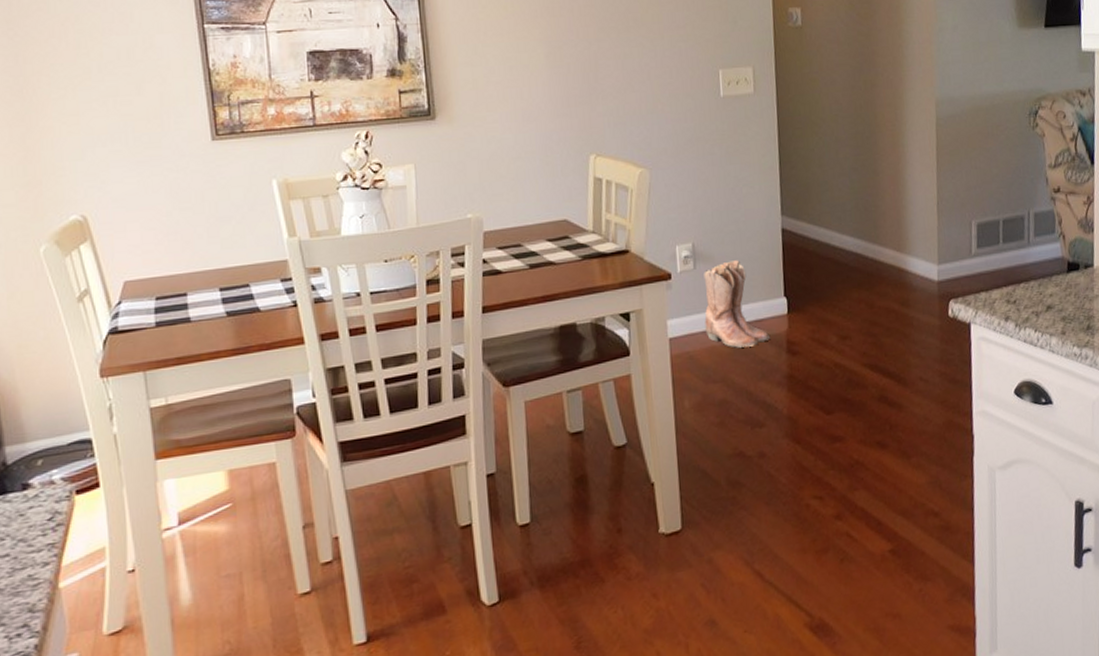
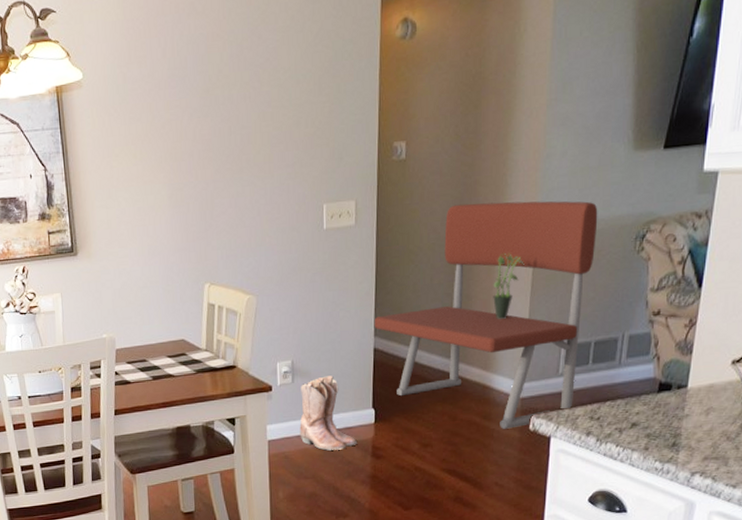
bench: none [780,74,994,316] -> present [374,201,598,429]
potted plant: none [899,125,928,196] -> present [493,252,524,319]

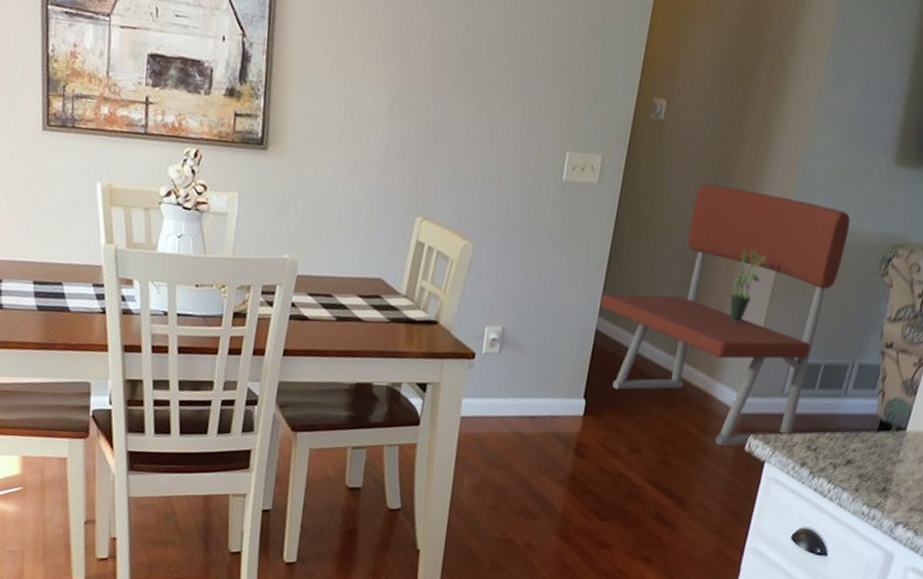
boots: present [299,376,358,451] -> none [498,352,562,441]

